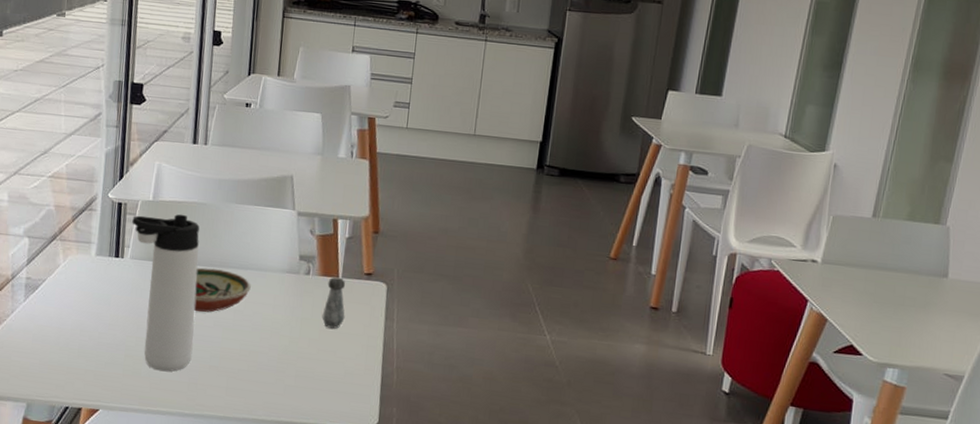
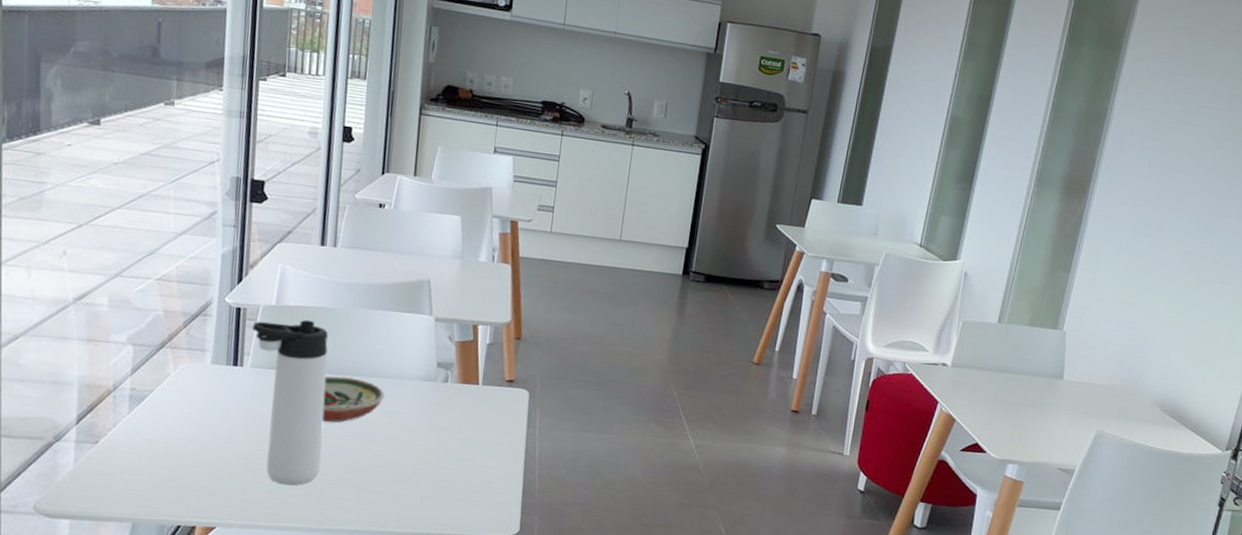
salt shaker: present [322,277,346,329] -> none [460,384,486,437]

